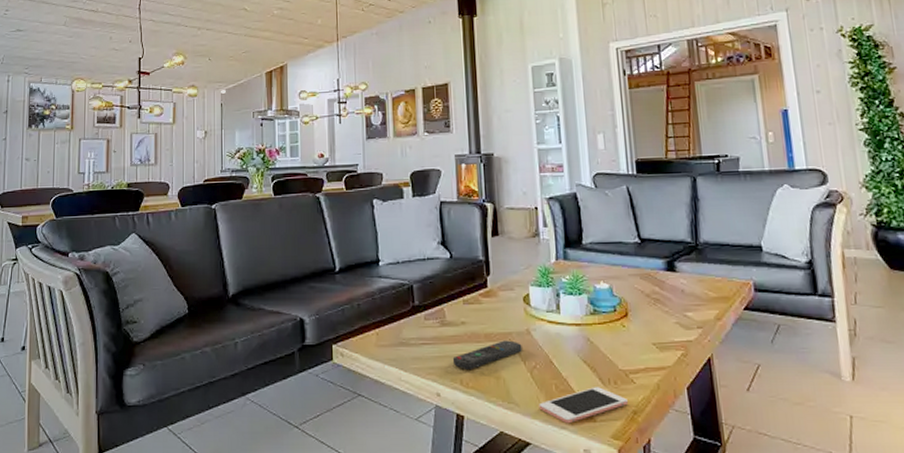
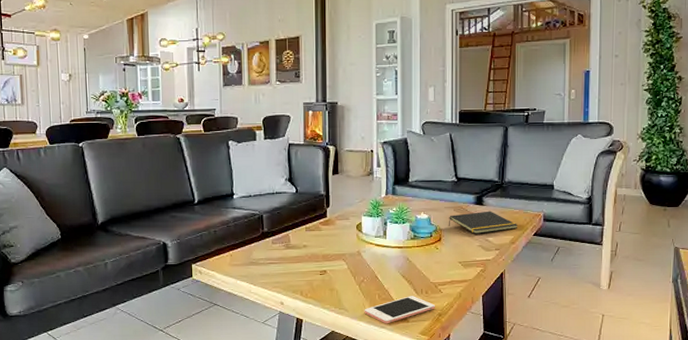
remote control: present [452,340,522,371] -> none [295,260,353,284]
notepad: none [634,278,723,307] -> present [448,210,518,234]

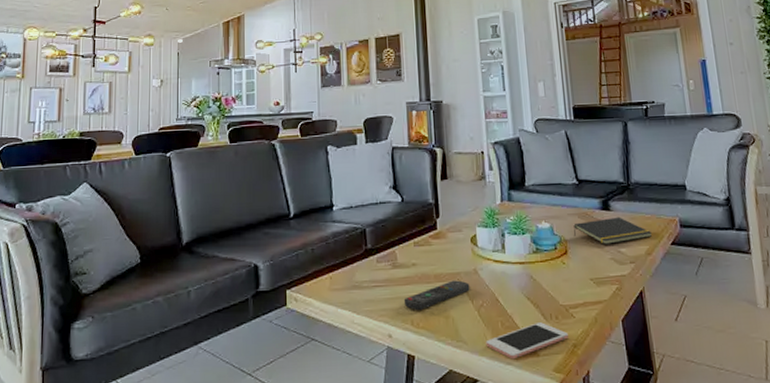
remote control: none [295,260,353,284] -> present [403,280,470,311]

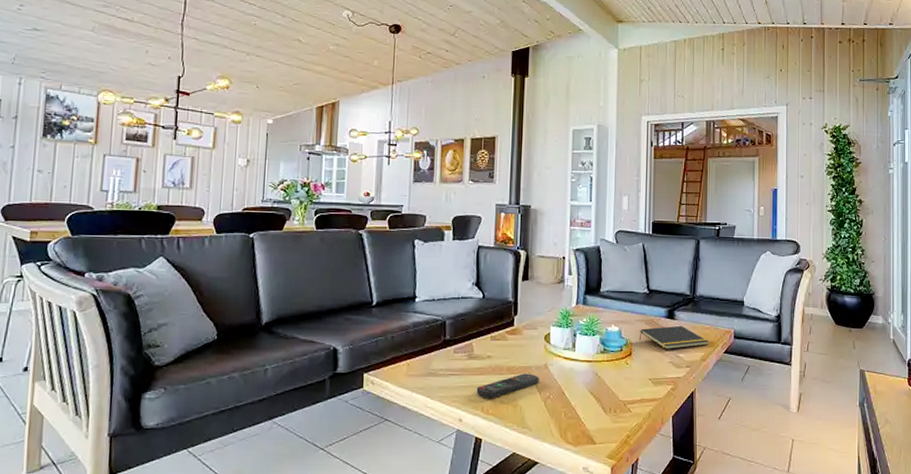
cell phone: present [486,322,568,360] -> none [548,415,623,446]

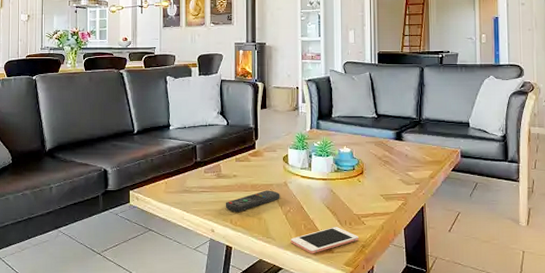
cell phone: none [548,415,623,446] -> present [290,227,358,254]
notepad: present [639,325,709,349] -> none [369,146,437,168]

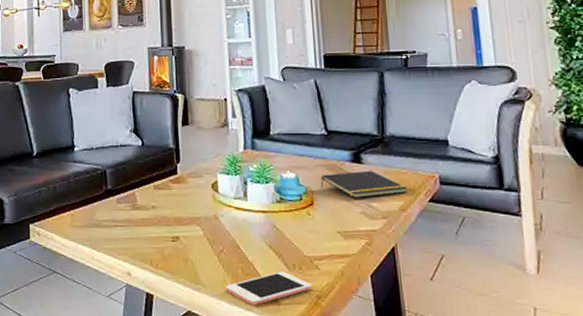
remote control: present [225,190,280,213] -> none [143,225,210,252]
notepad: none [369,146,437,168] -> present [320,170,408,198]

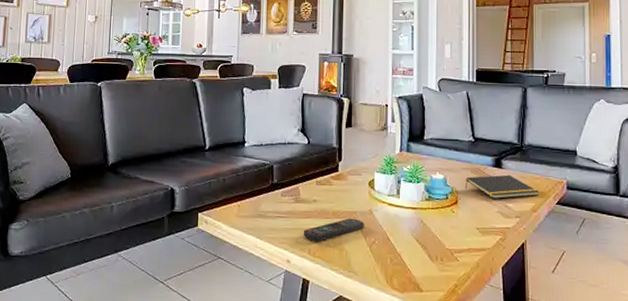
remote control: none [143,225,210,252] -> present [303,218,364,242]
cell phone: present [225,272,312,306] -> none [374,262,451,292]

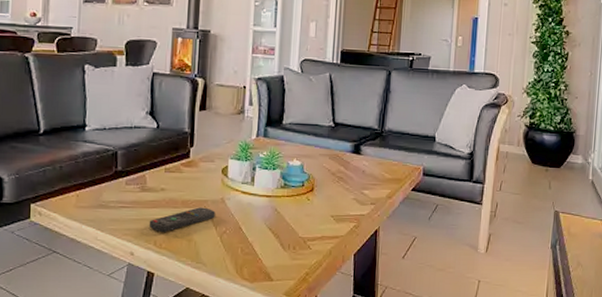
notepad: present [464,174,540,199] -> none [321,161,396,186]

